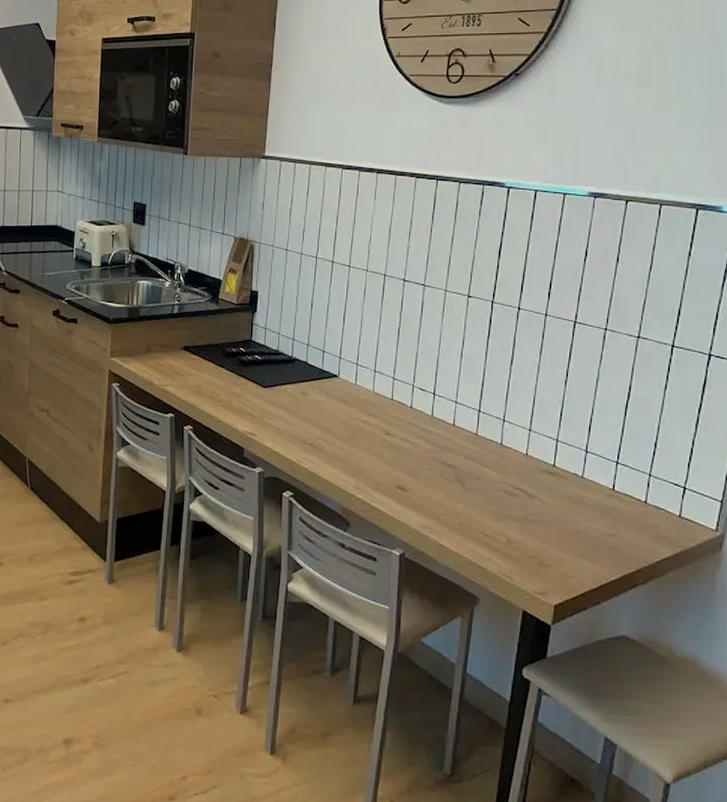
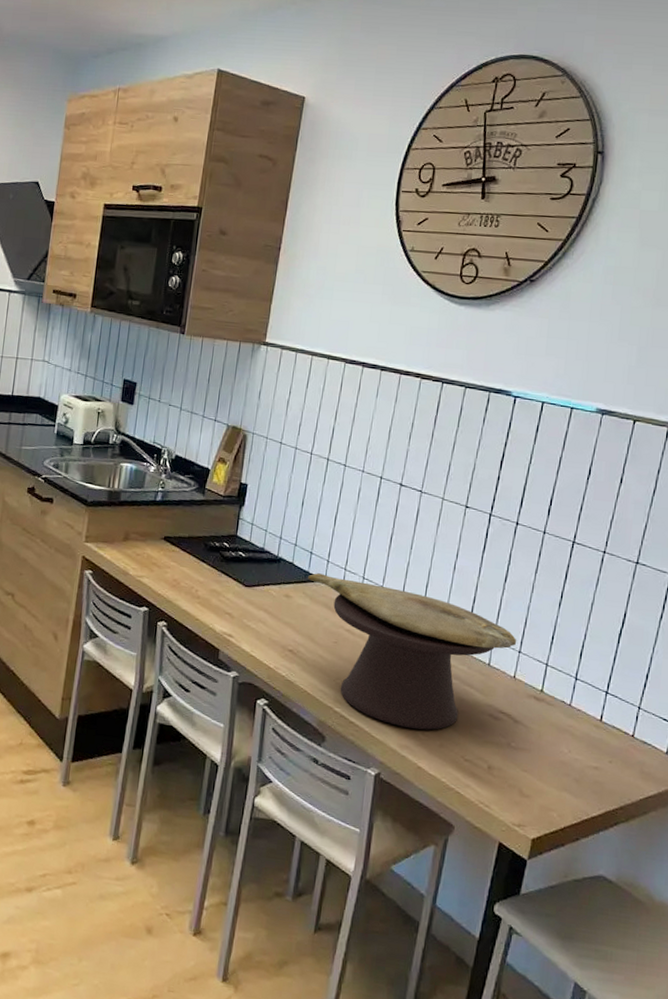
decorative bowl: none [322,370,527,510] -> present [308,573,517,730]

